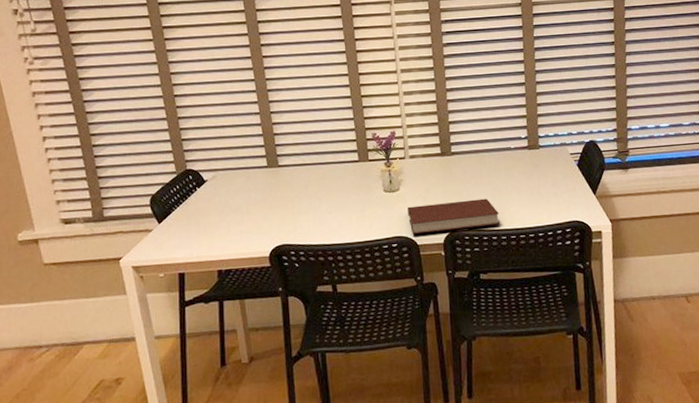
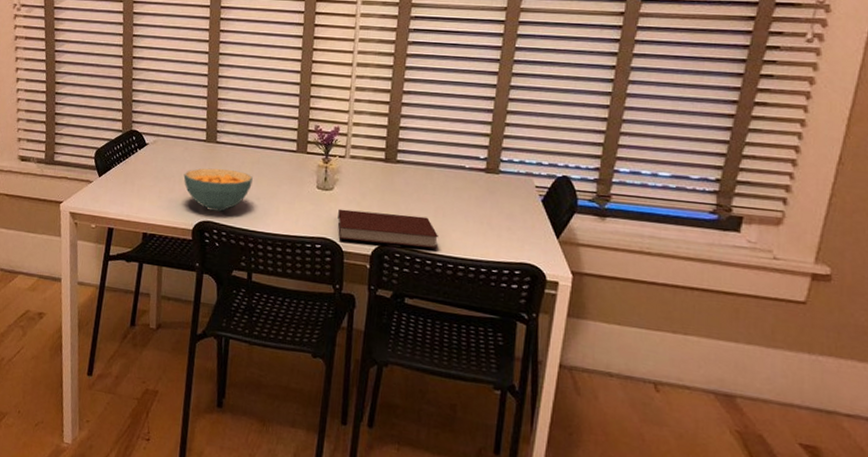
cereal bowl: none [250,190,321,234] -> present [183,168,253,212]

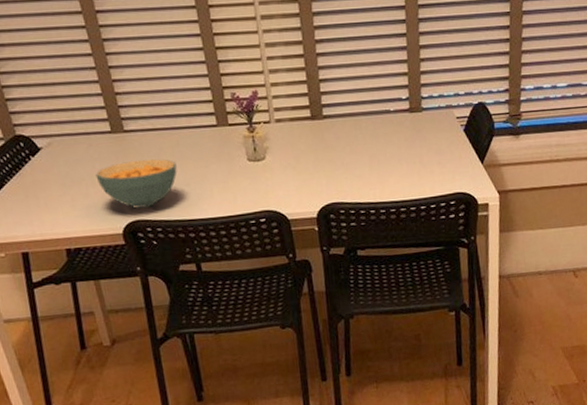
notebook: present [337,209,438,249] -> none [275,168,378,208]

